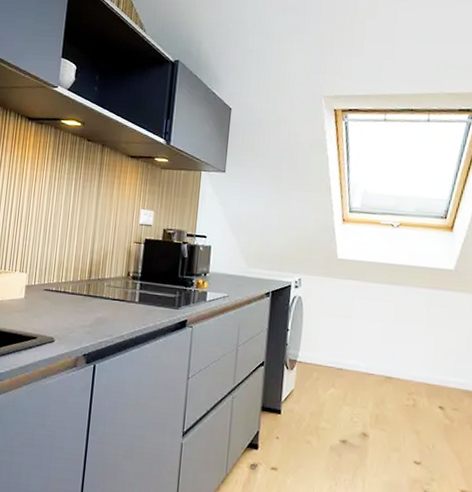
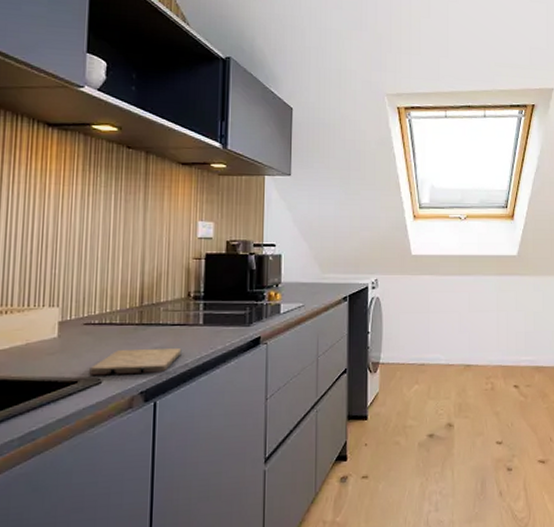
cutting board: none [45,315,119,340] -> present [89,348,182,376]

